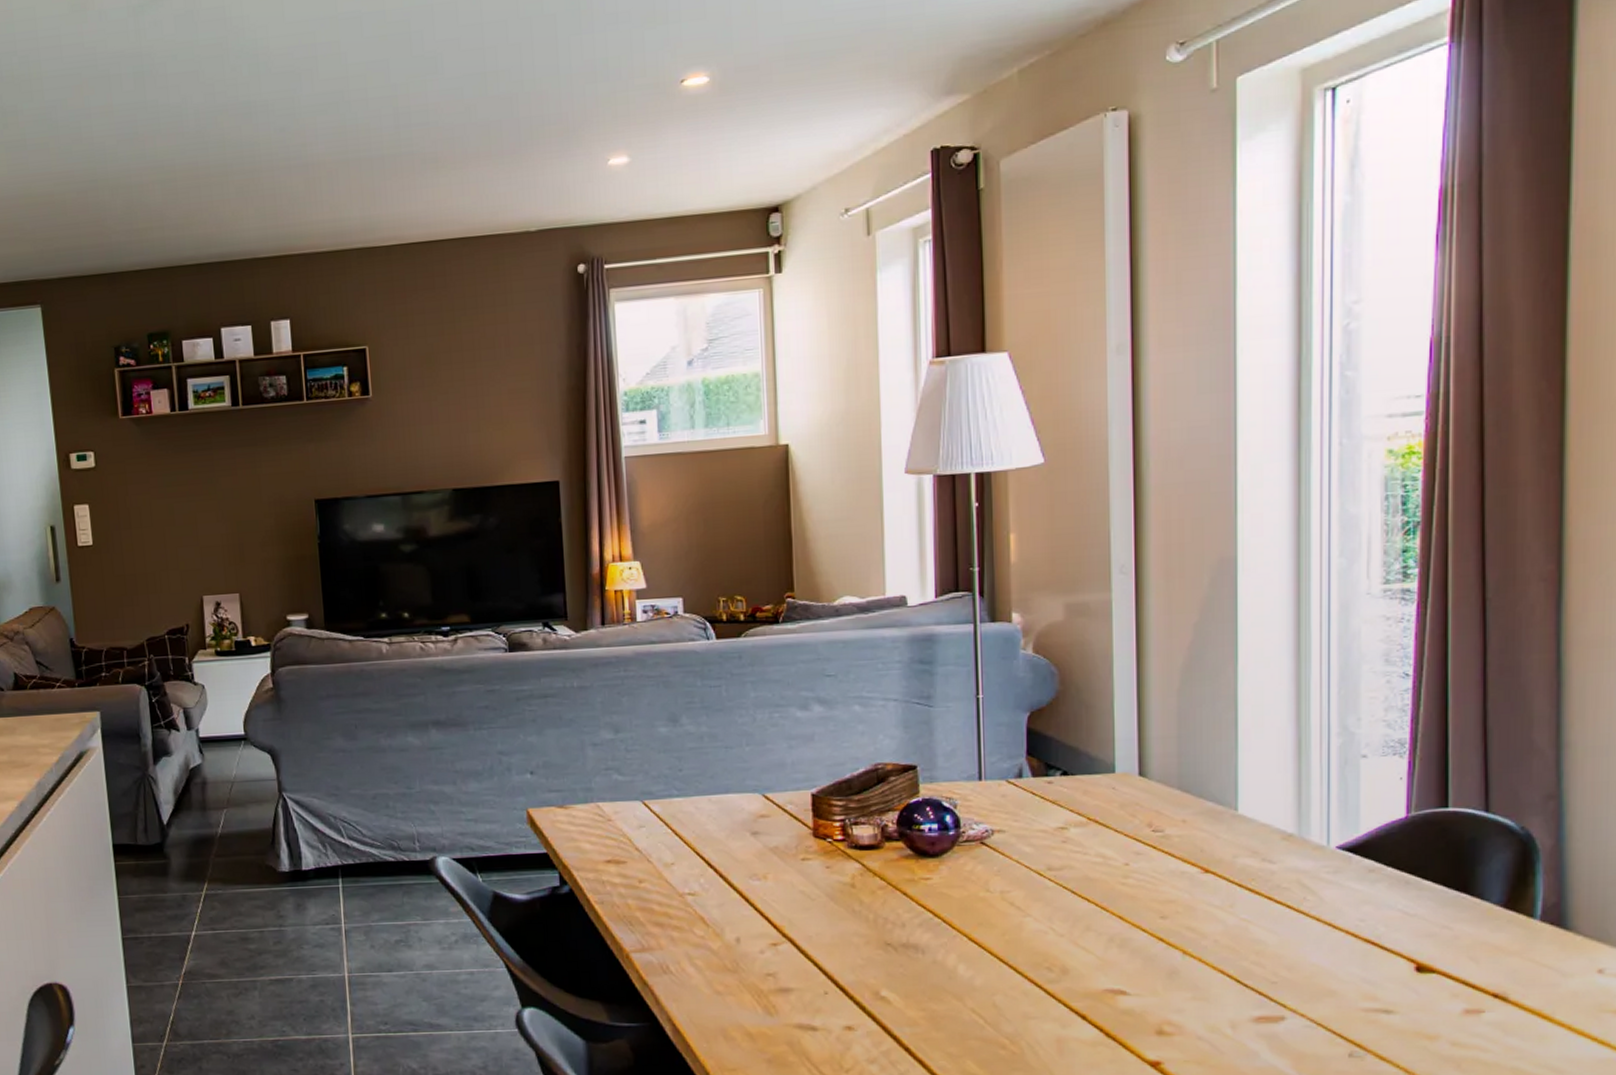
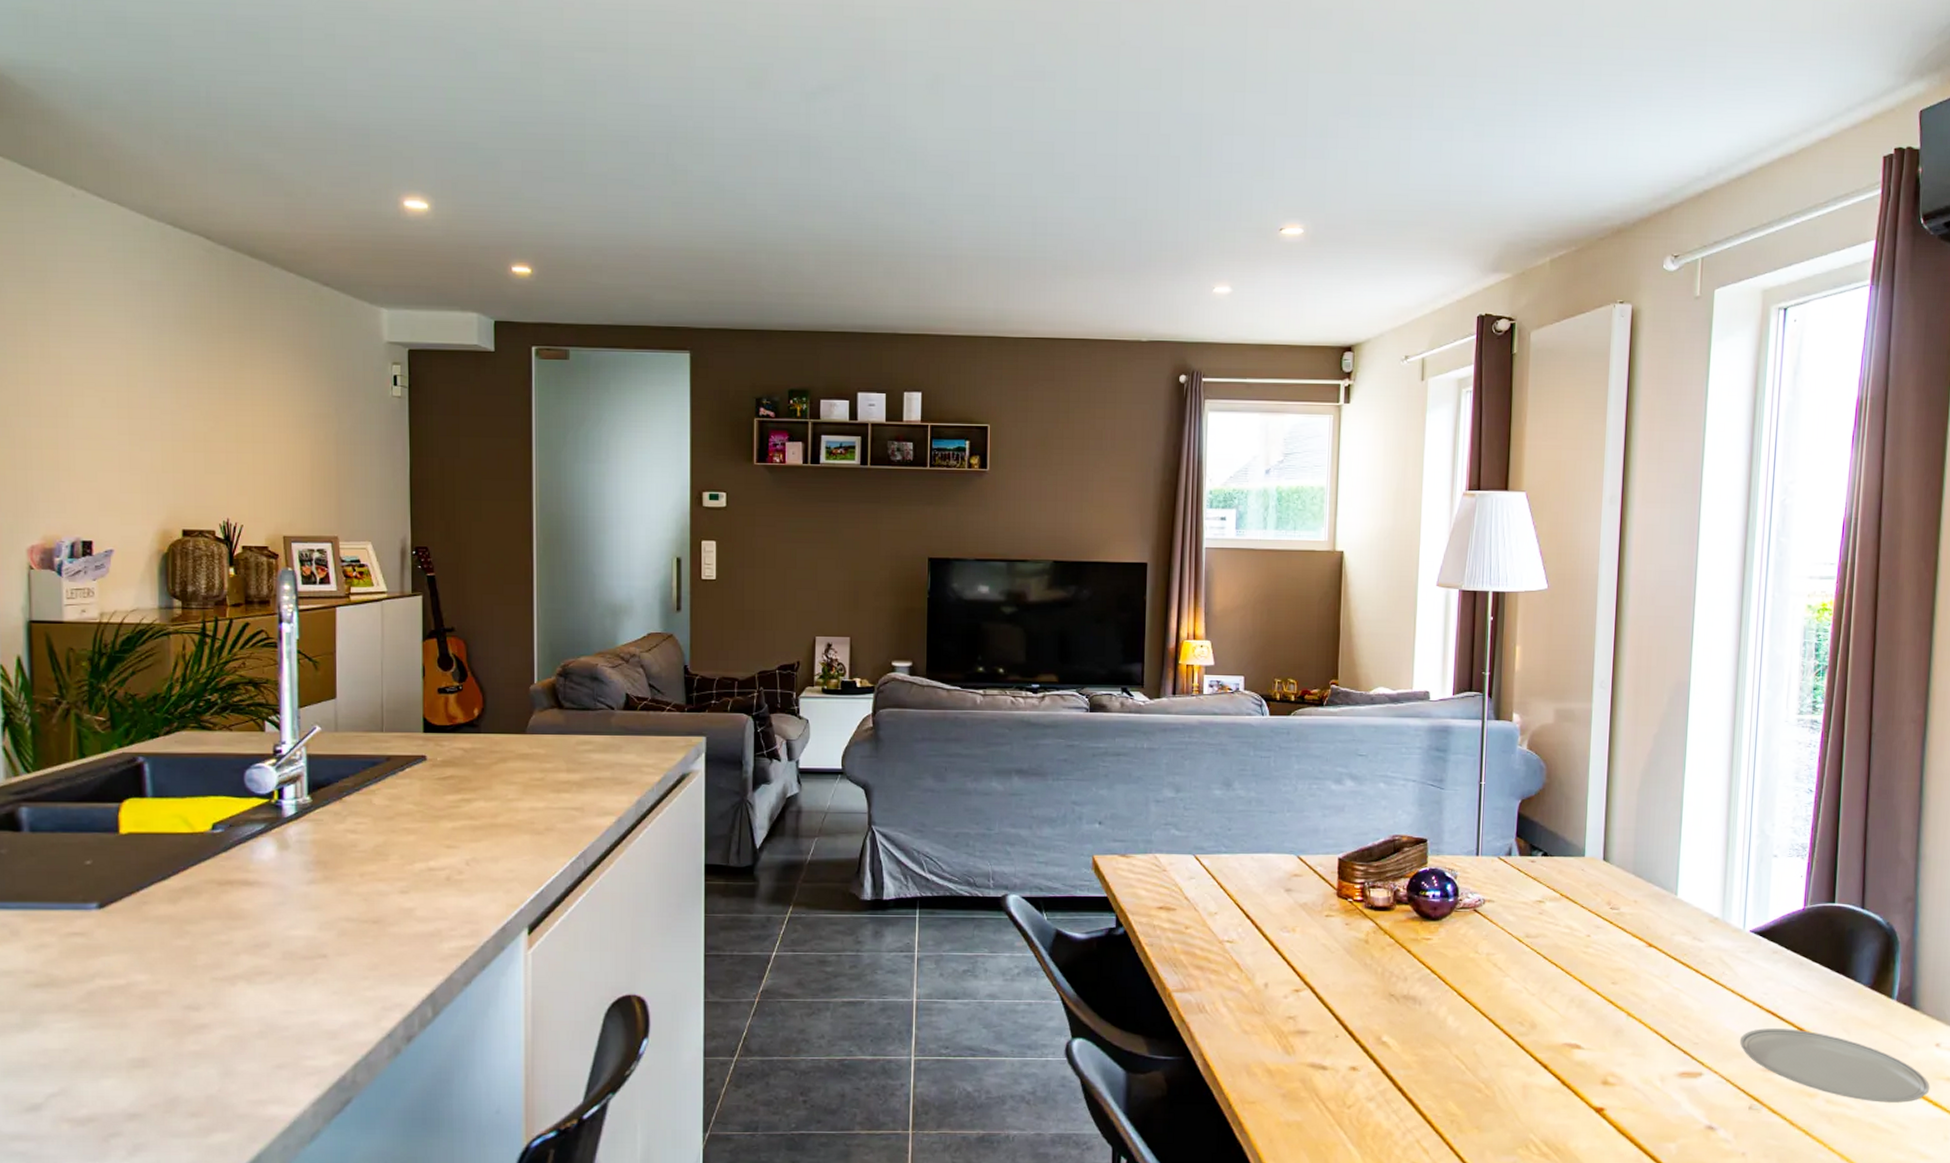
plate: none [1331,960,1593,1043] -> present [1739,1028,1930,1103]

